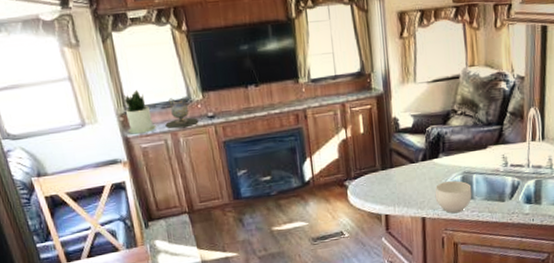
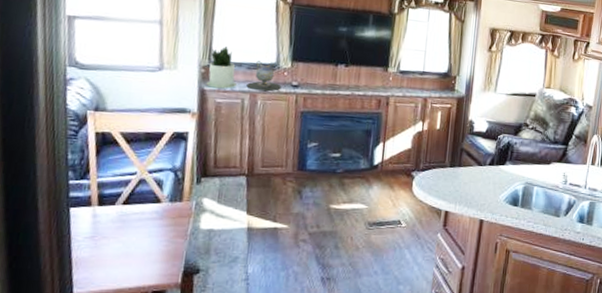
bowl: present [435,180,472,214] -> none [496,189,531,221]

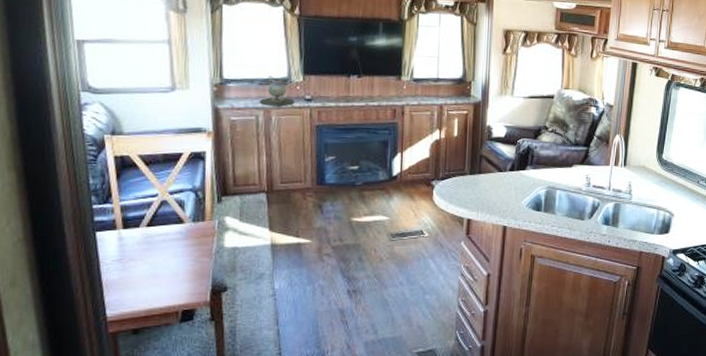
planter: present [206,46,237,90] -> none [219,63,250,107]

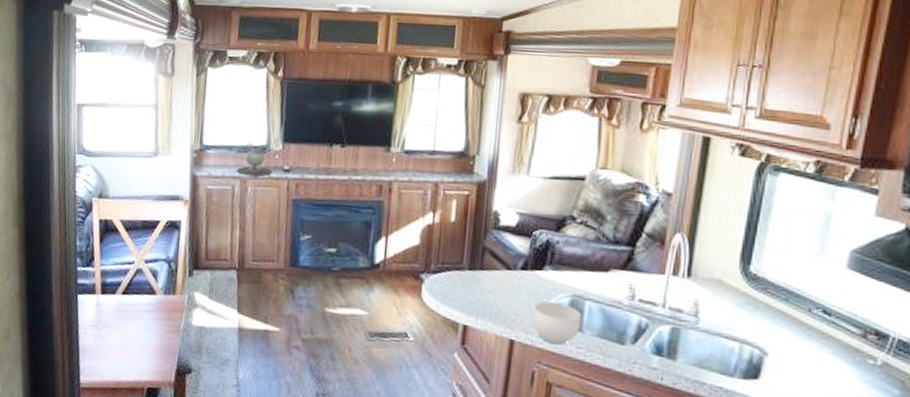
bowl: none [518,194,554,226] -> present [531,301,582,345]

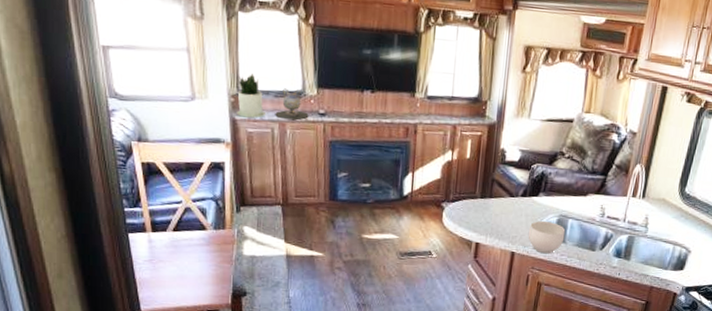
planter: none [198,129,227,175] -> present [236,74,265,119]

